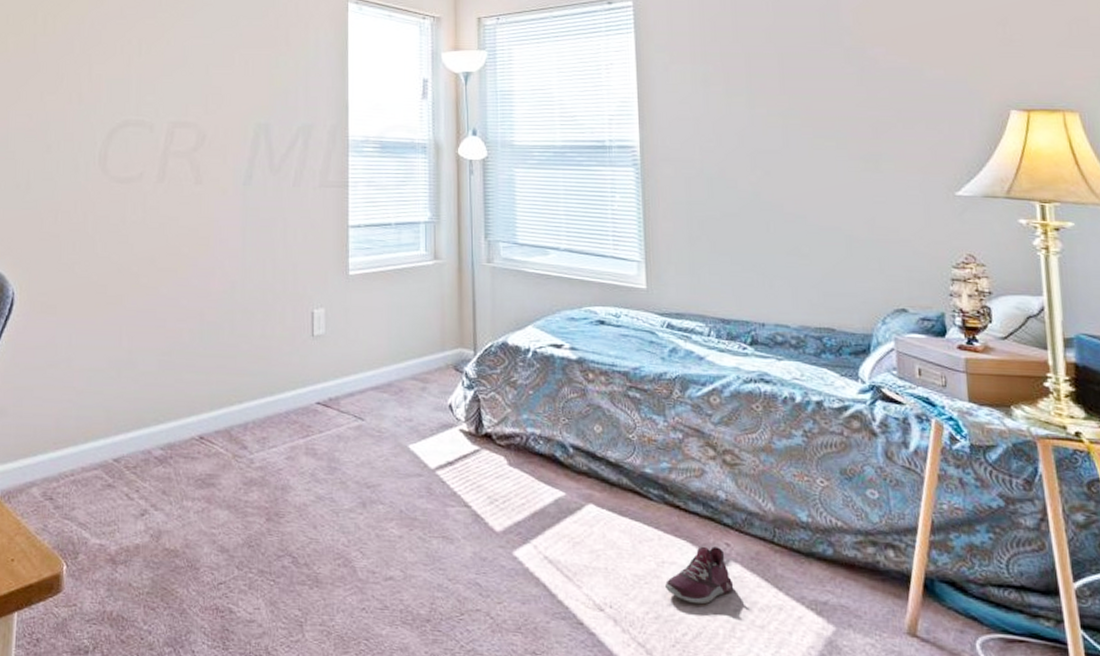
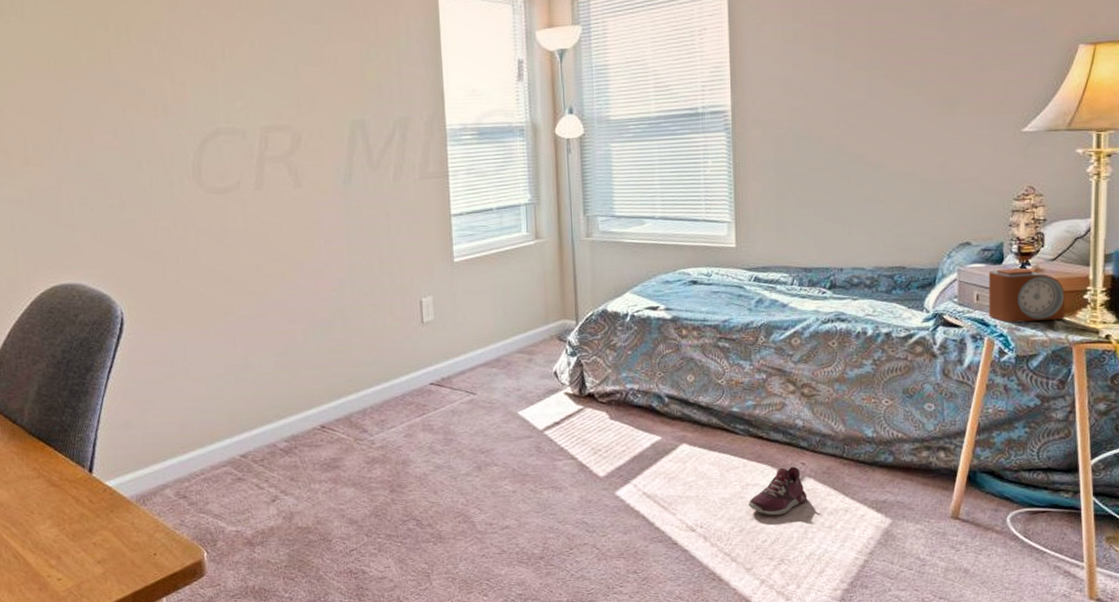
alarm clock: none [930,342,1025,408] -> present [988,268,1065,322]

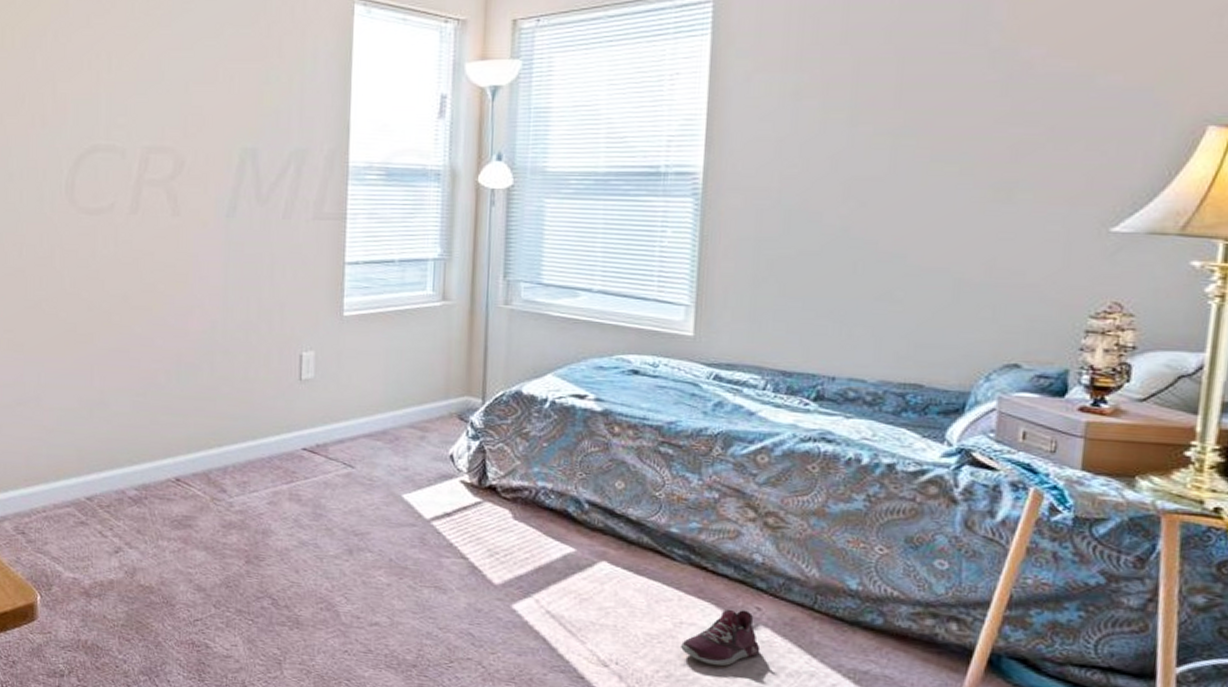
alarm clock: present [988,268,1065,322] -> none [1038,403,1157,479]

